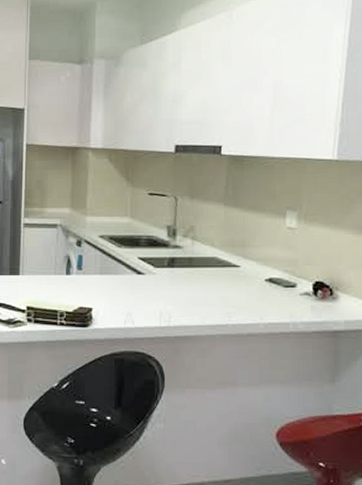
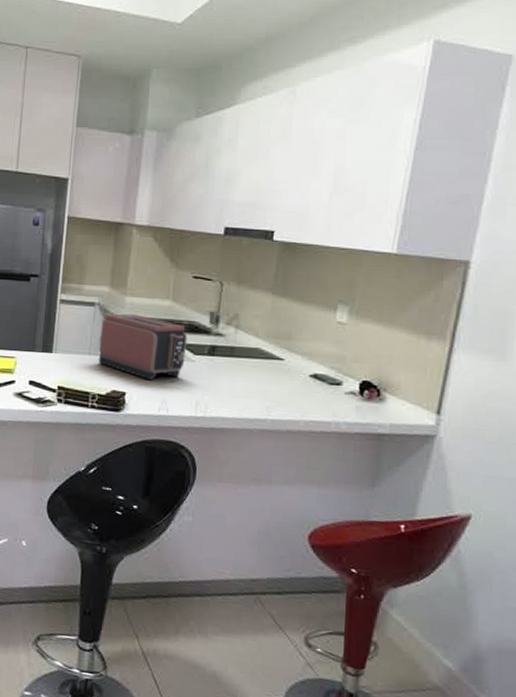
toaster: none [63,233,148,294] -> present [99,313,188,380]

